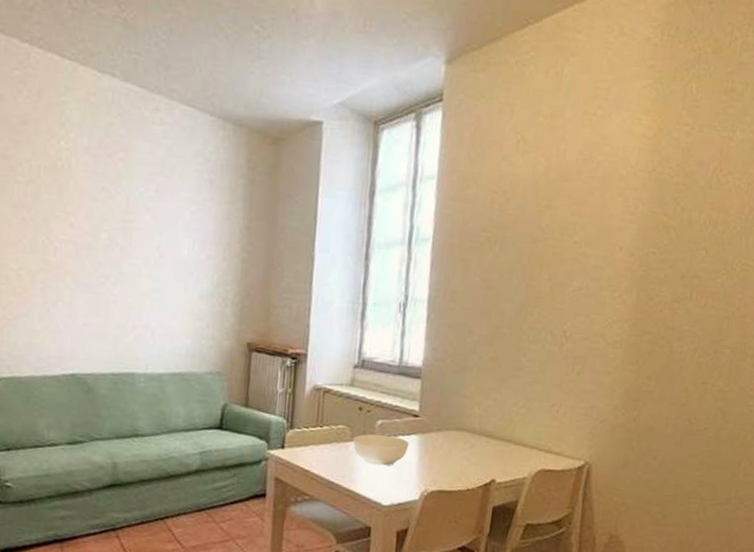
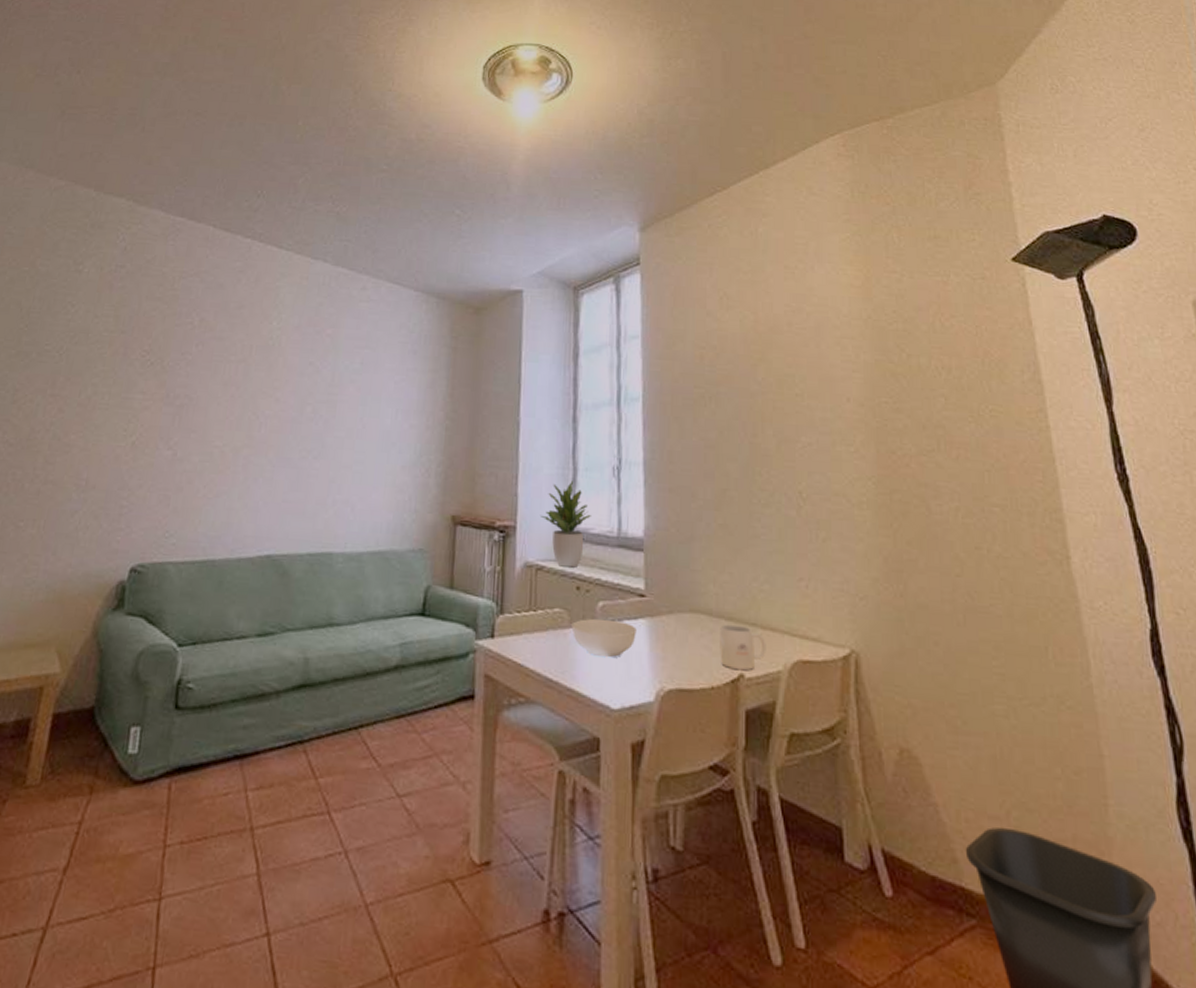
potted plant: none [330,314,377,391] -> present [541,480,591,568]
mug: none [477,440,517,477] -> present [720,624,766,671]

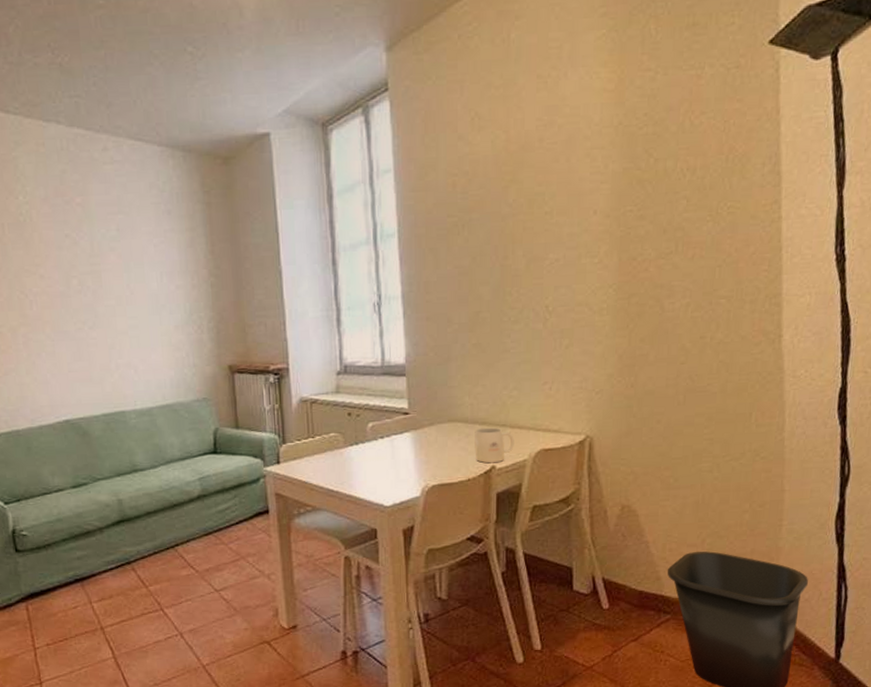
potted plant: present [541,480,591,568] -> none [310,320,357,398]
bowl: present [571,618,637,658] -> none [346,436,403,468]

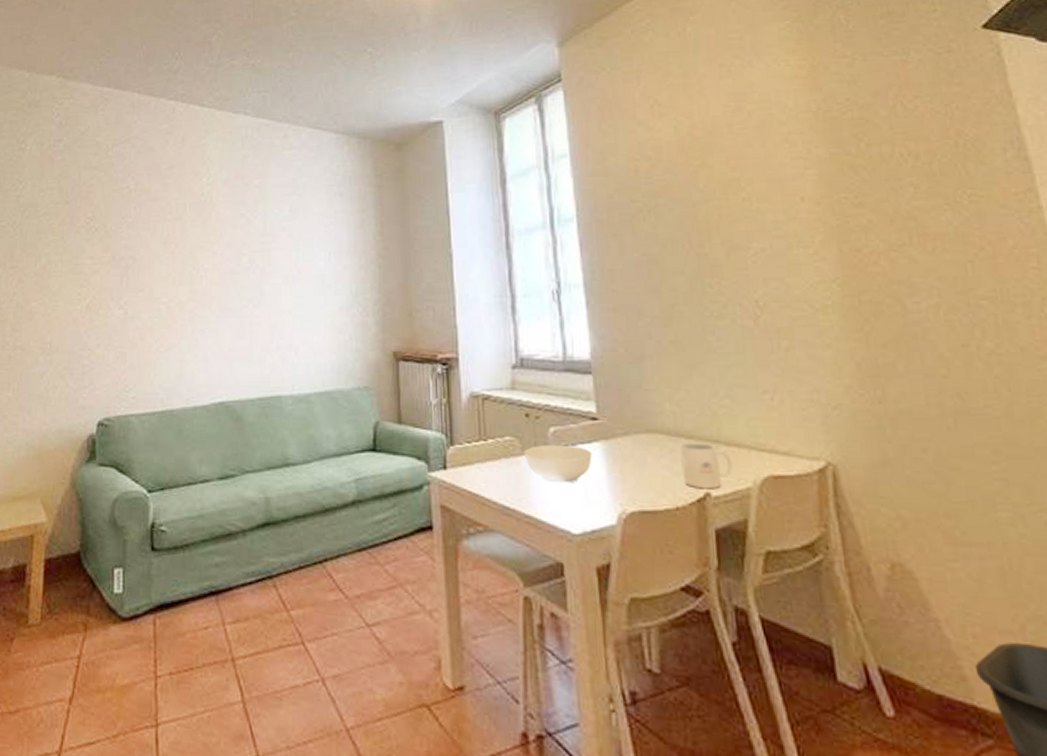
bowl: none [346,436,403,468] -> present [524,444,592,484]

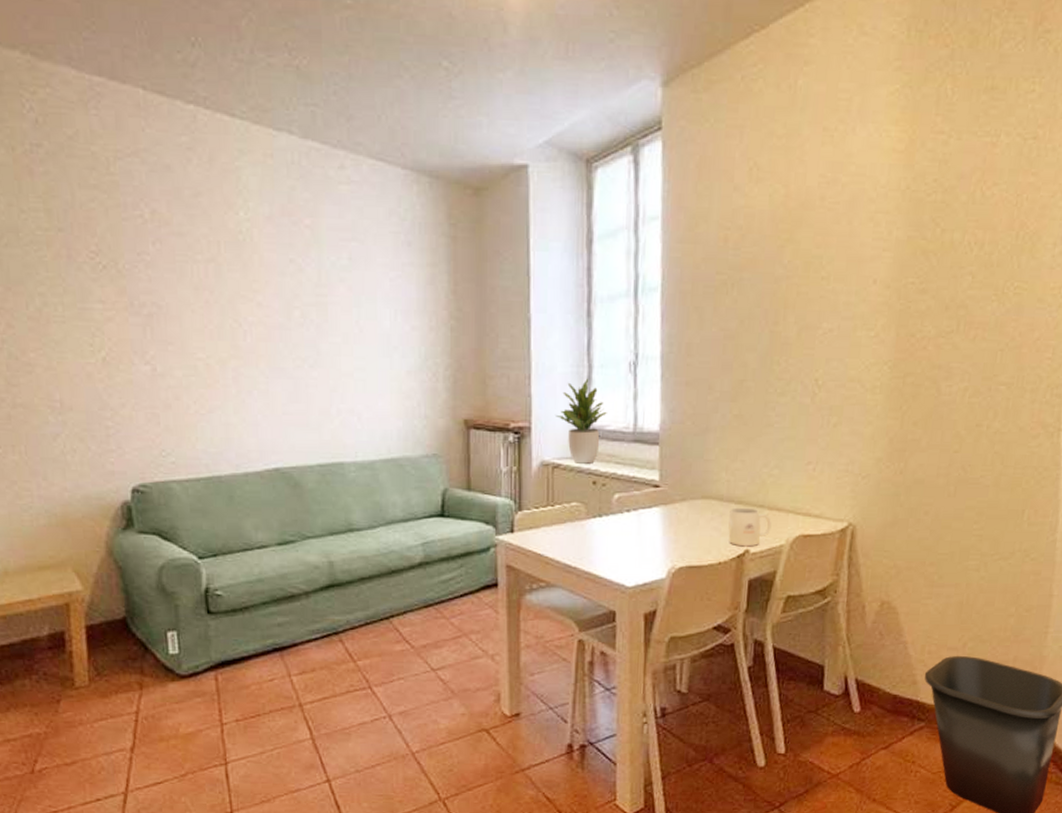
potted plant: none [482,308,534,395] -> present [556,378,607,464]
bowl: present [524,444,592,484] -> none [588,509,651,544]

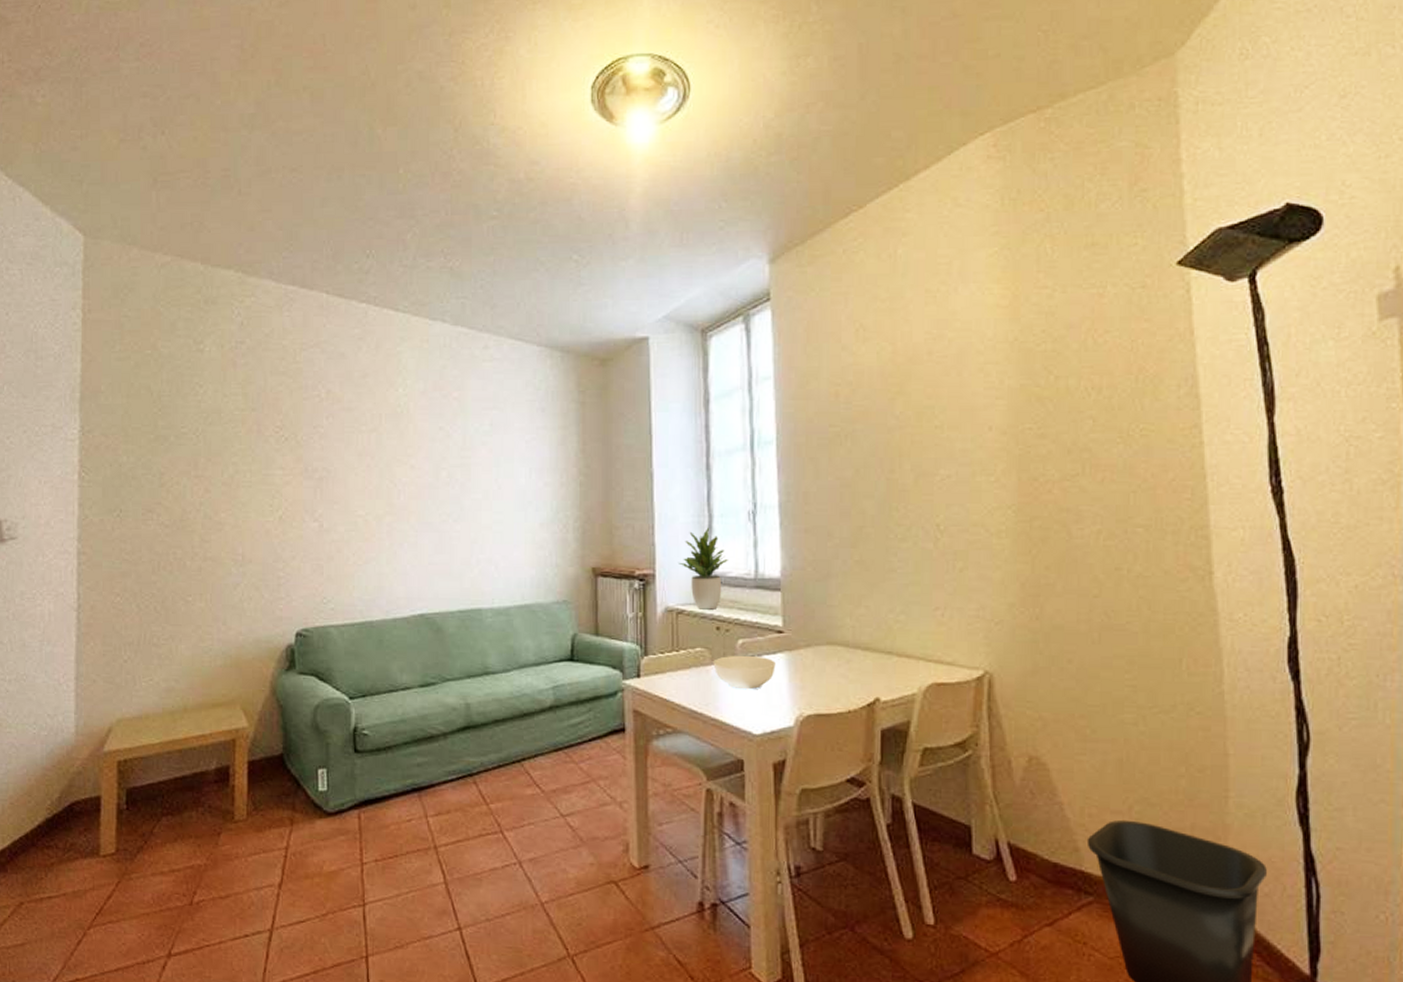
bowl: none [588,509,651,544] -> present [713,655,776,690]
mug: present [728,507,772,547] -> none [856,654,902,695]

